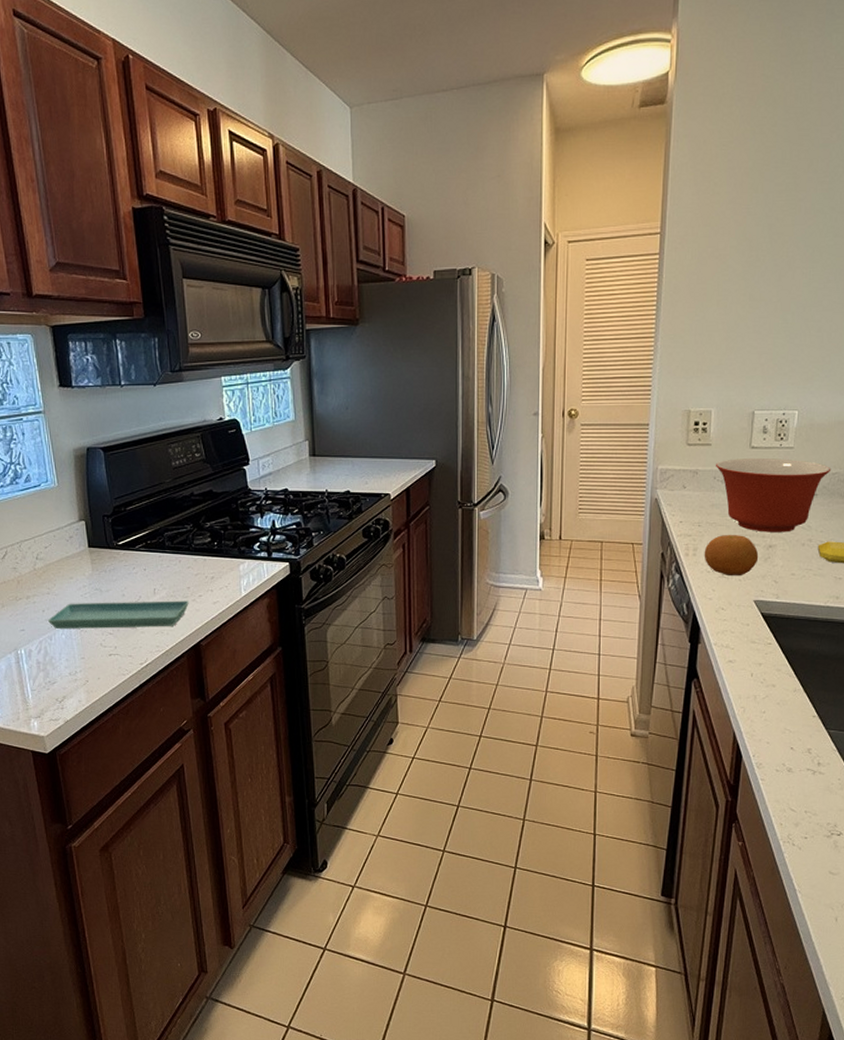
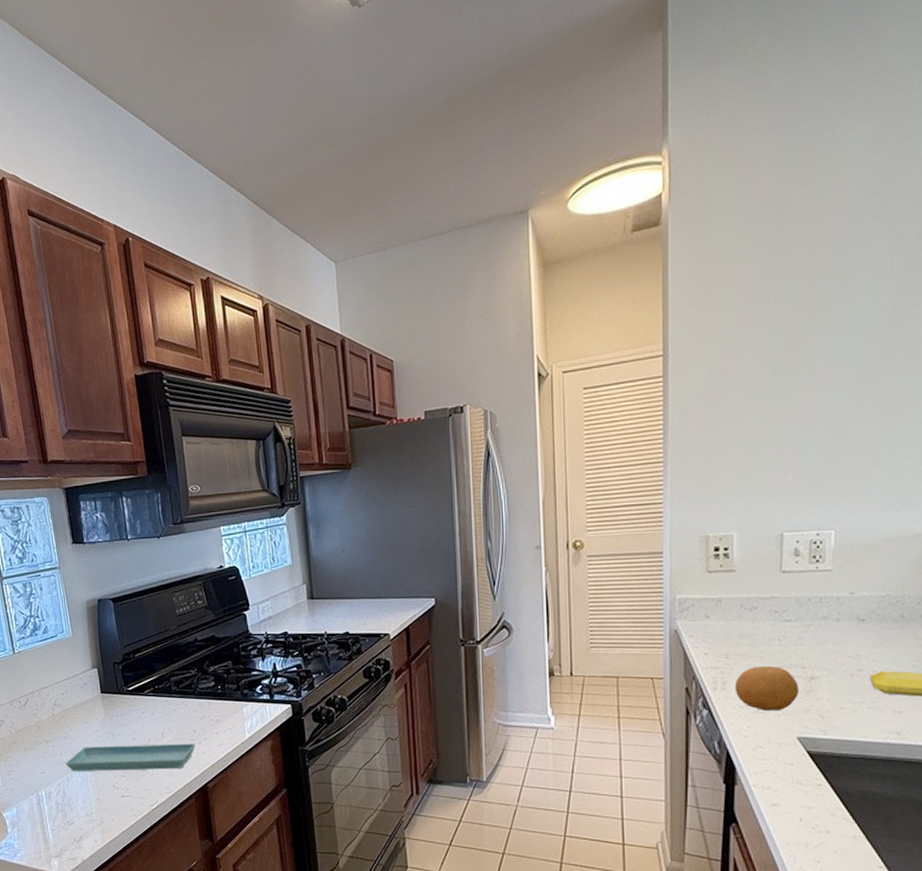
mixing bowl: present [716,458,832,532] -> none [742,582,880,663]

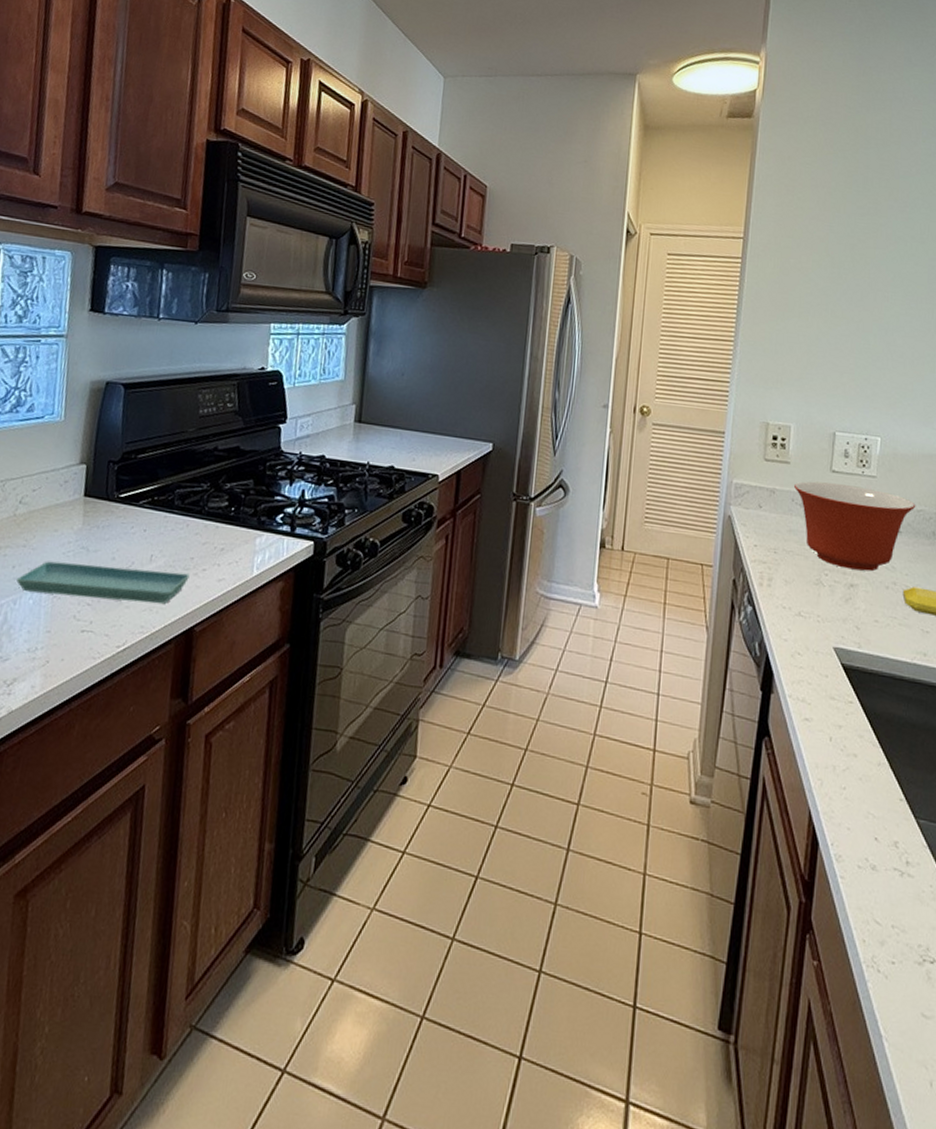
fruit: present [734,666,800,712] -> none [779,566,839,617]
mixing bowl: none [742,582,880,663] -> present [794,481,916,572]

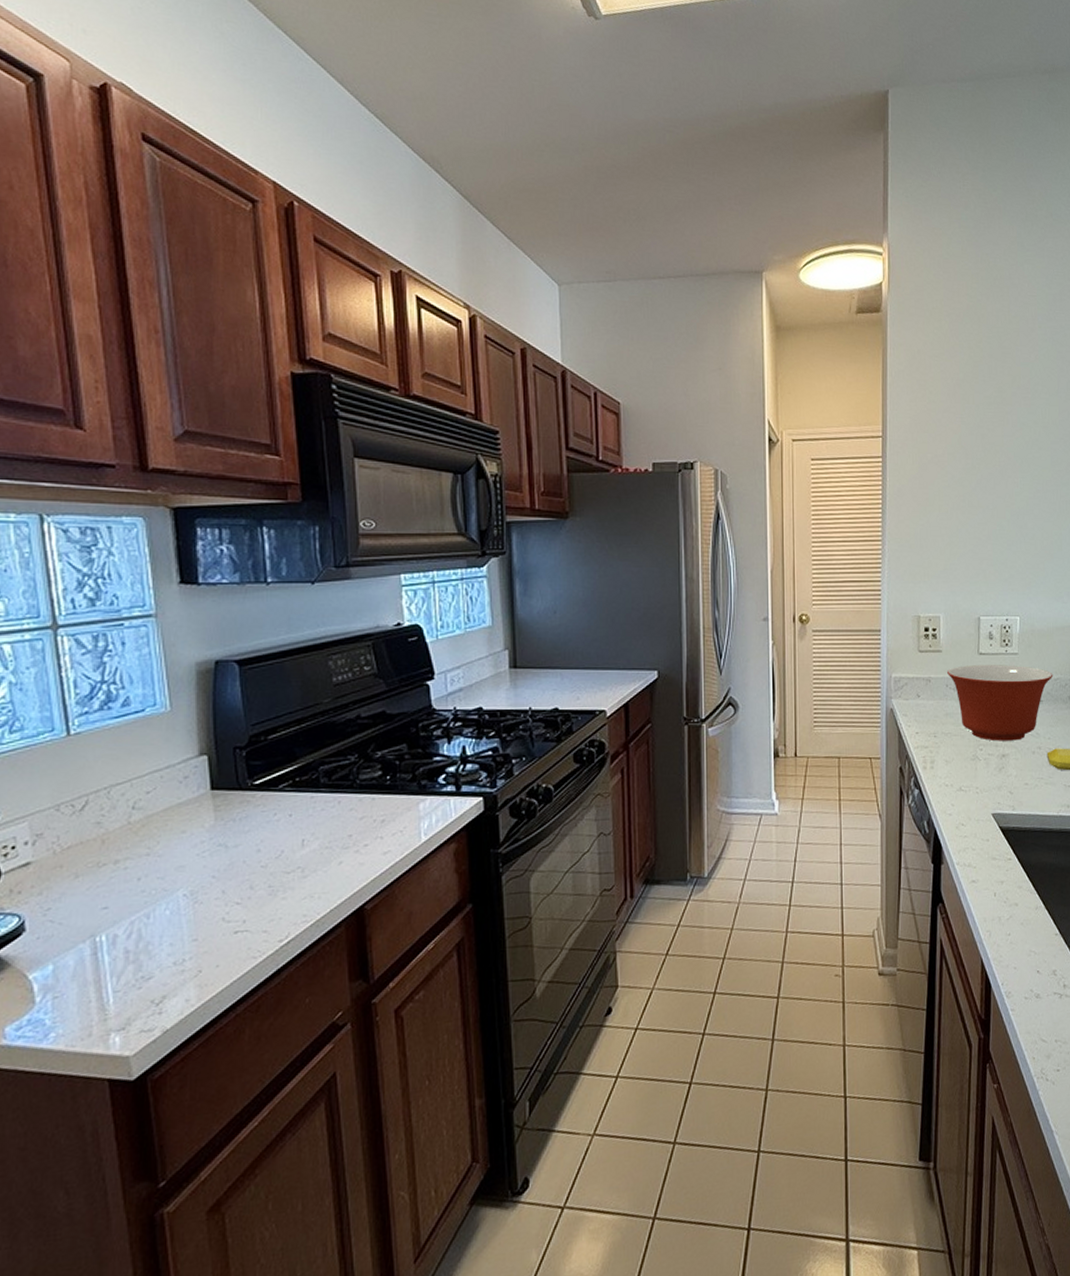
saucer: present [17,561,190,603] -> none [146,852,350,902]

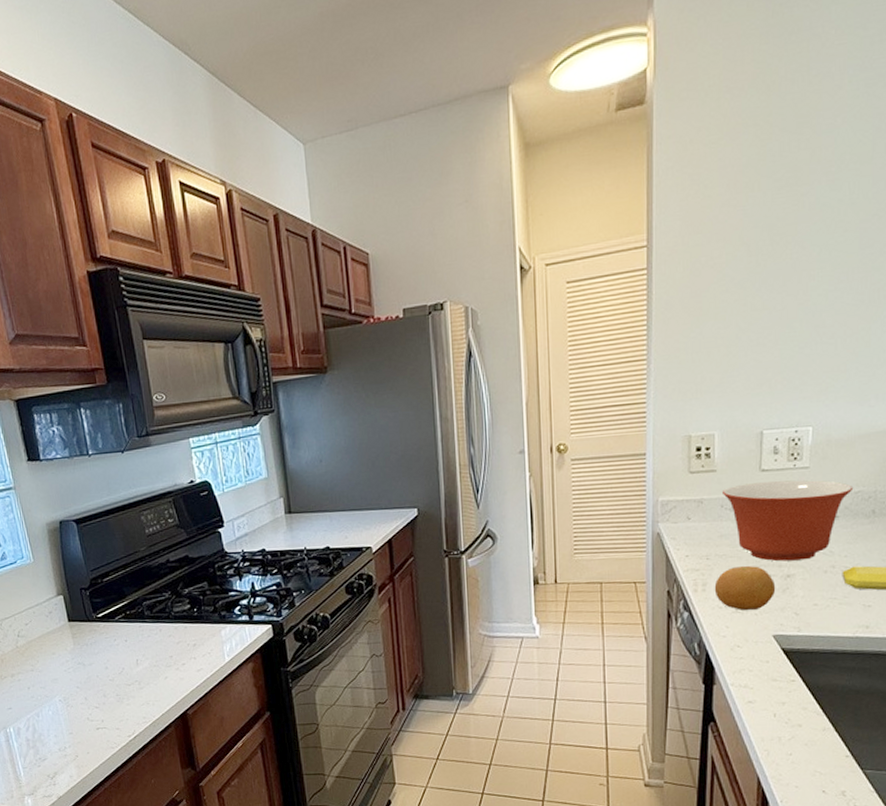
fruit: none [941,745,994,789] -> present [714,566,776,611]

